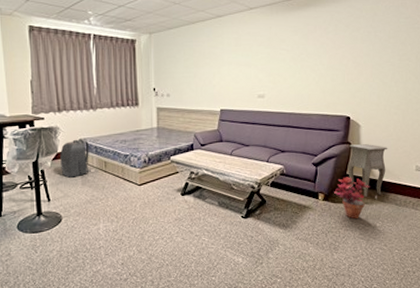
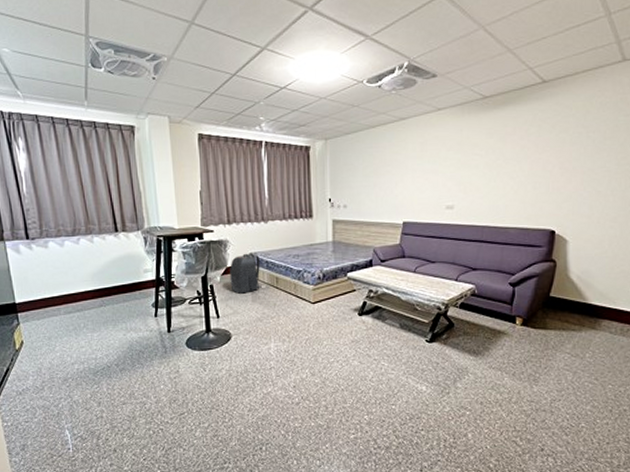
potted plant: present [334,177,370,220] -> none [534,299,579,348]
side table: present [347,144,388,200] -> none [551,262,601,327]

